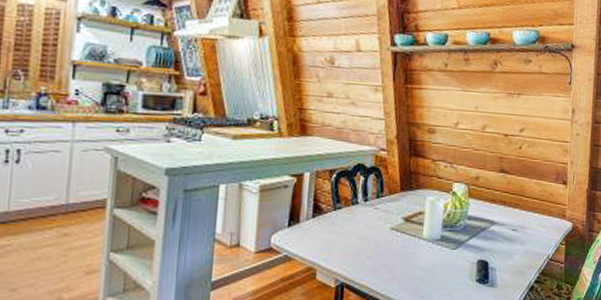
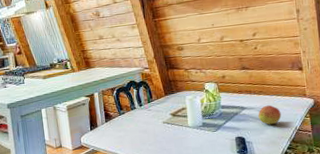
fruit: none [508,223,535,249] -> present [258,105,281,125]

